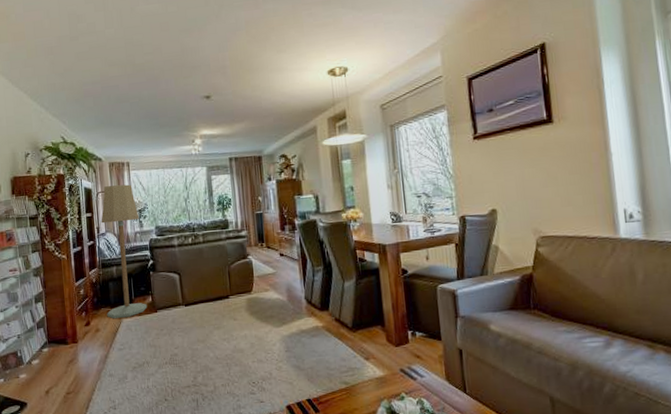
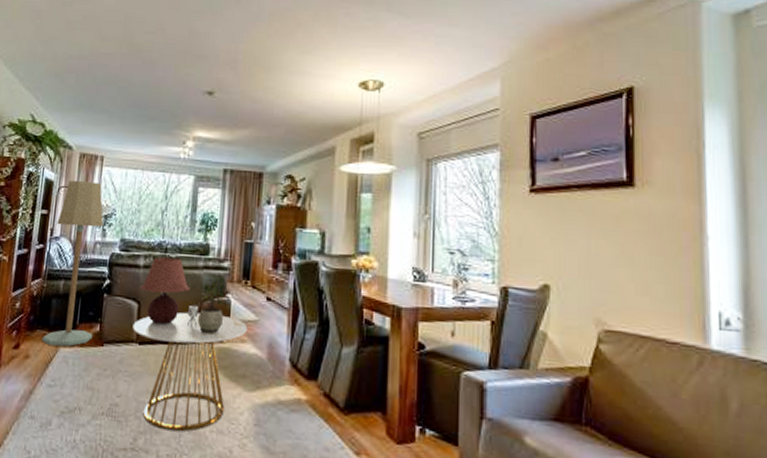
table lamp: none [177,234,218,288] -> present [139,257,190,324]
side table: none [178,268,269,367] -> present [132,304,248,432]
potted plant: none [228,240,249,290] -> present [198,272,226,335]

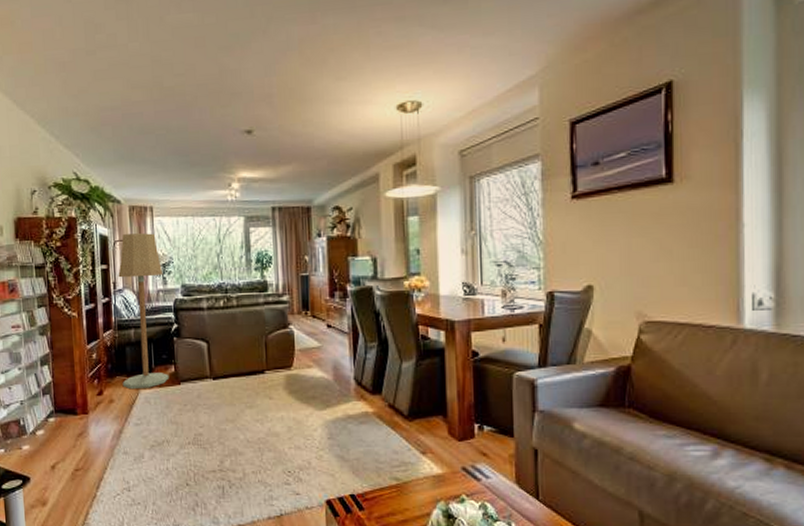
side table: present [132,304,248,432] -> none [205,338,313,451]
table lamp: present [139,257,190,324] -> none [206,296,254,359]
potted plant: present [198,272,226,335] -> none [265,306,289,364]

